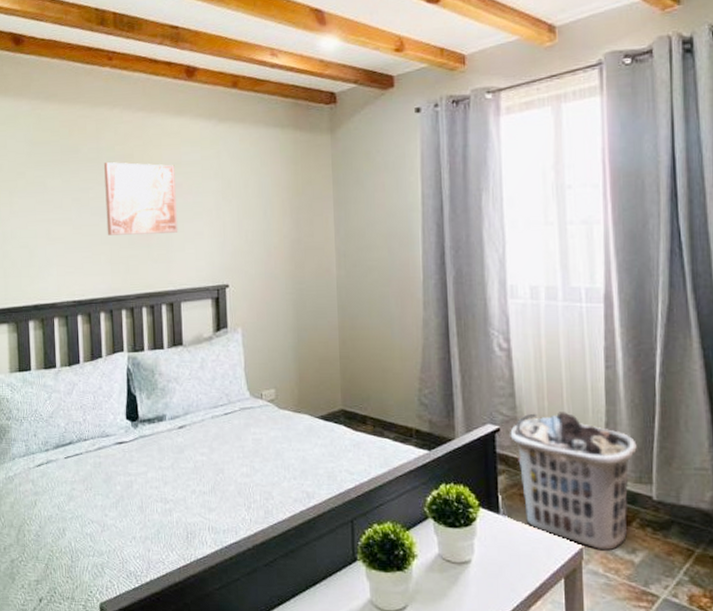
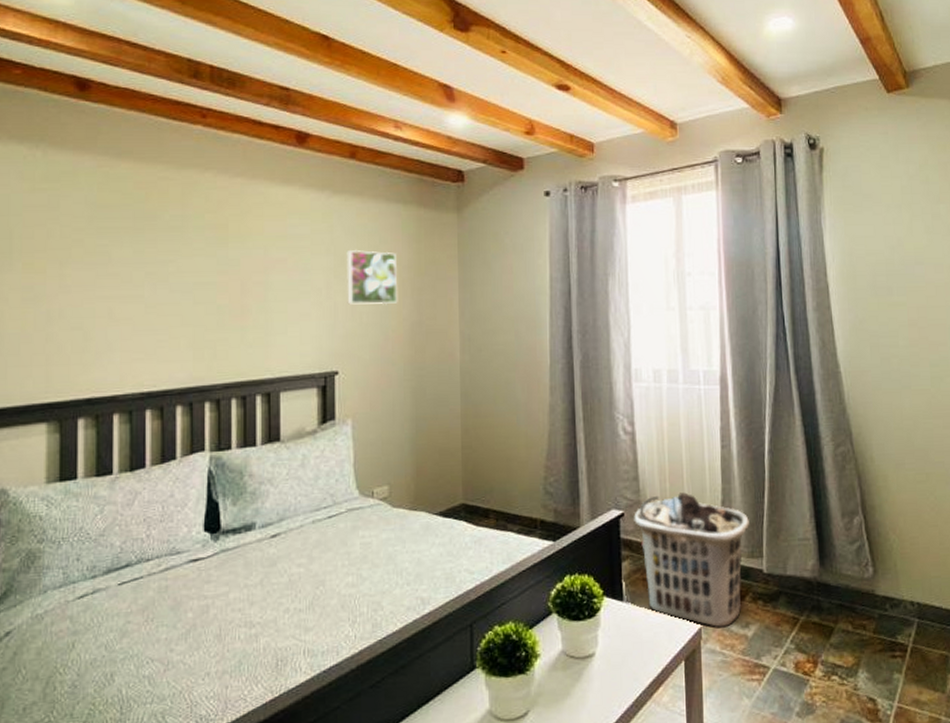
wall art: present [104,161,177,236] -> none [190,231,279,316]
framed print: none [232,172,279,224] -> present [346,249,398,305]

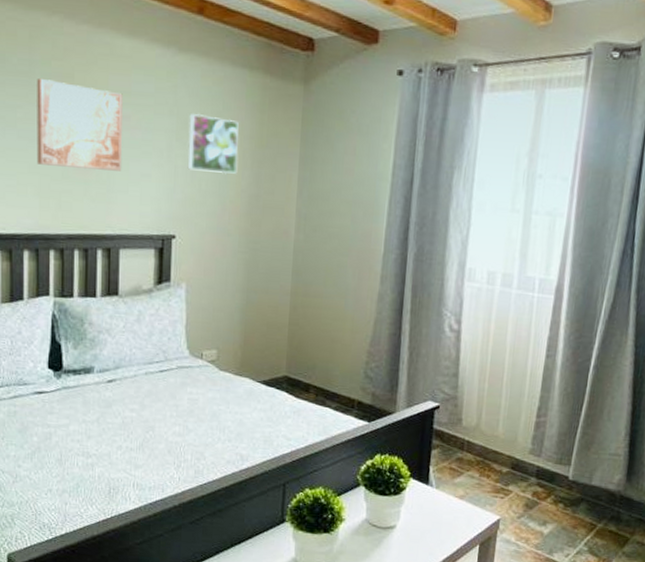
wall art: none [190,231,279,316] -> present [36,77,123,171]
clothes hamper: present [634,492,749,628] -> none [448,394,563,522]

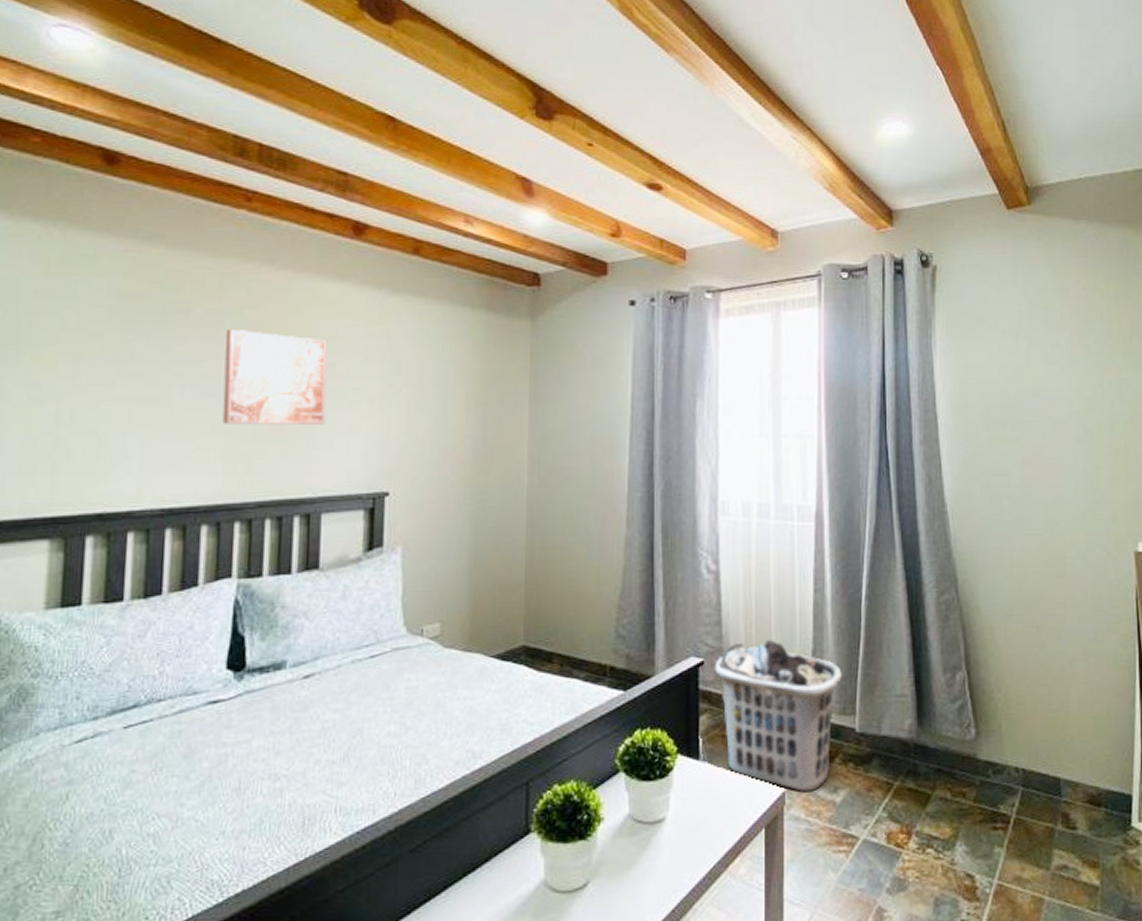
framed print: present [187,113,239,174] -> none [402,356,461,420]
clothes hamper: none [448,394,563,522] -> present [714,640,842,793]

